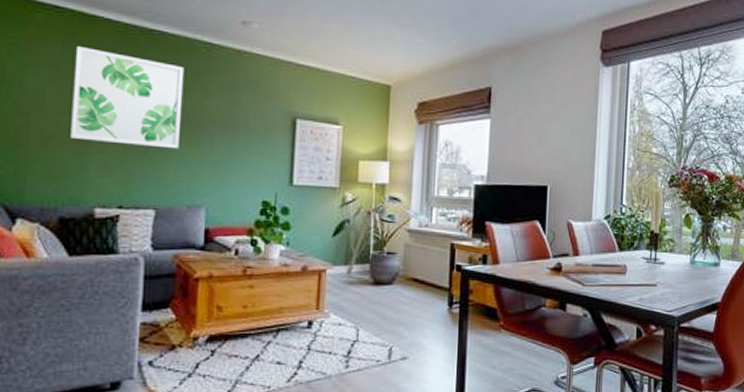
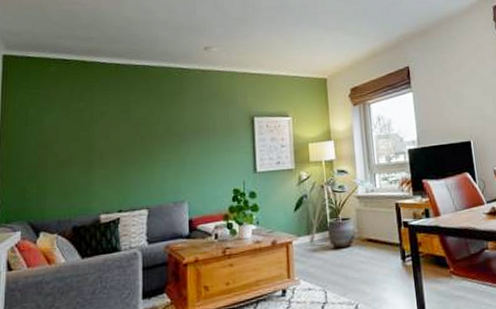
wall art: present [70,46,185,149] -> none [79,87,164,161]

